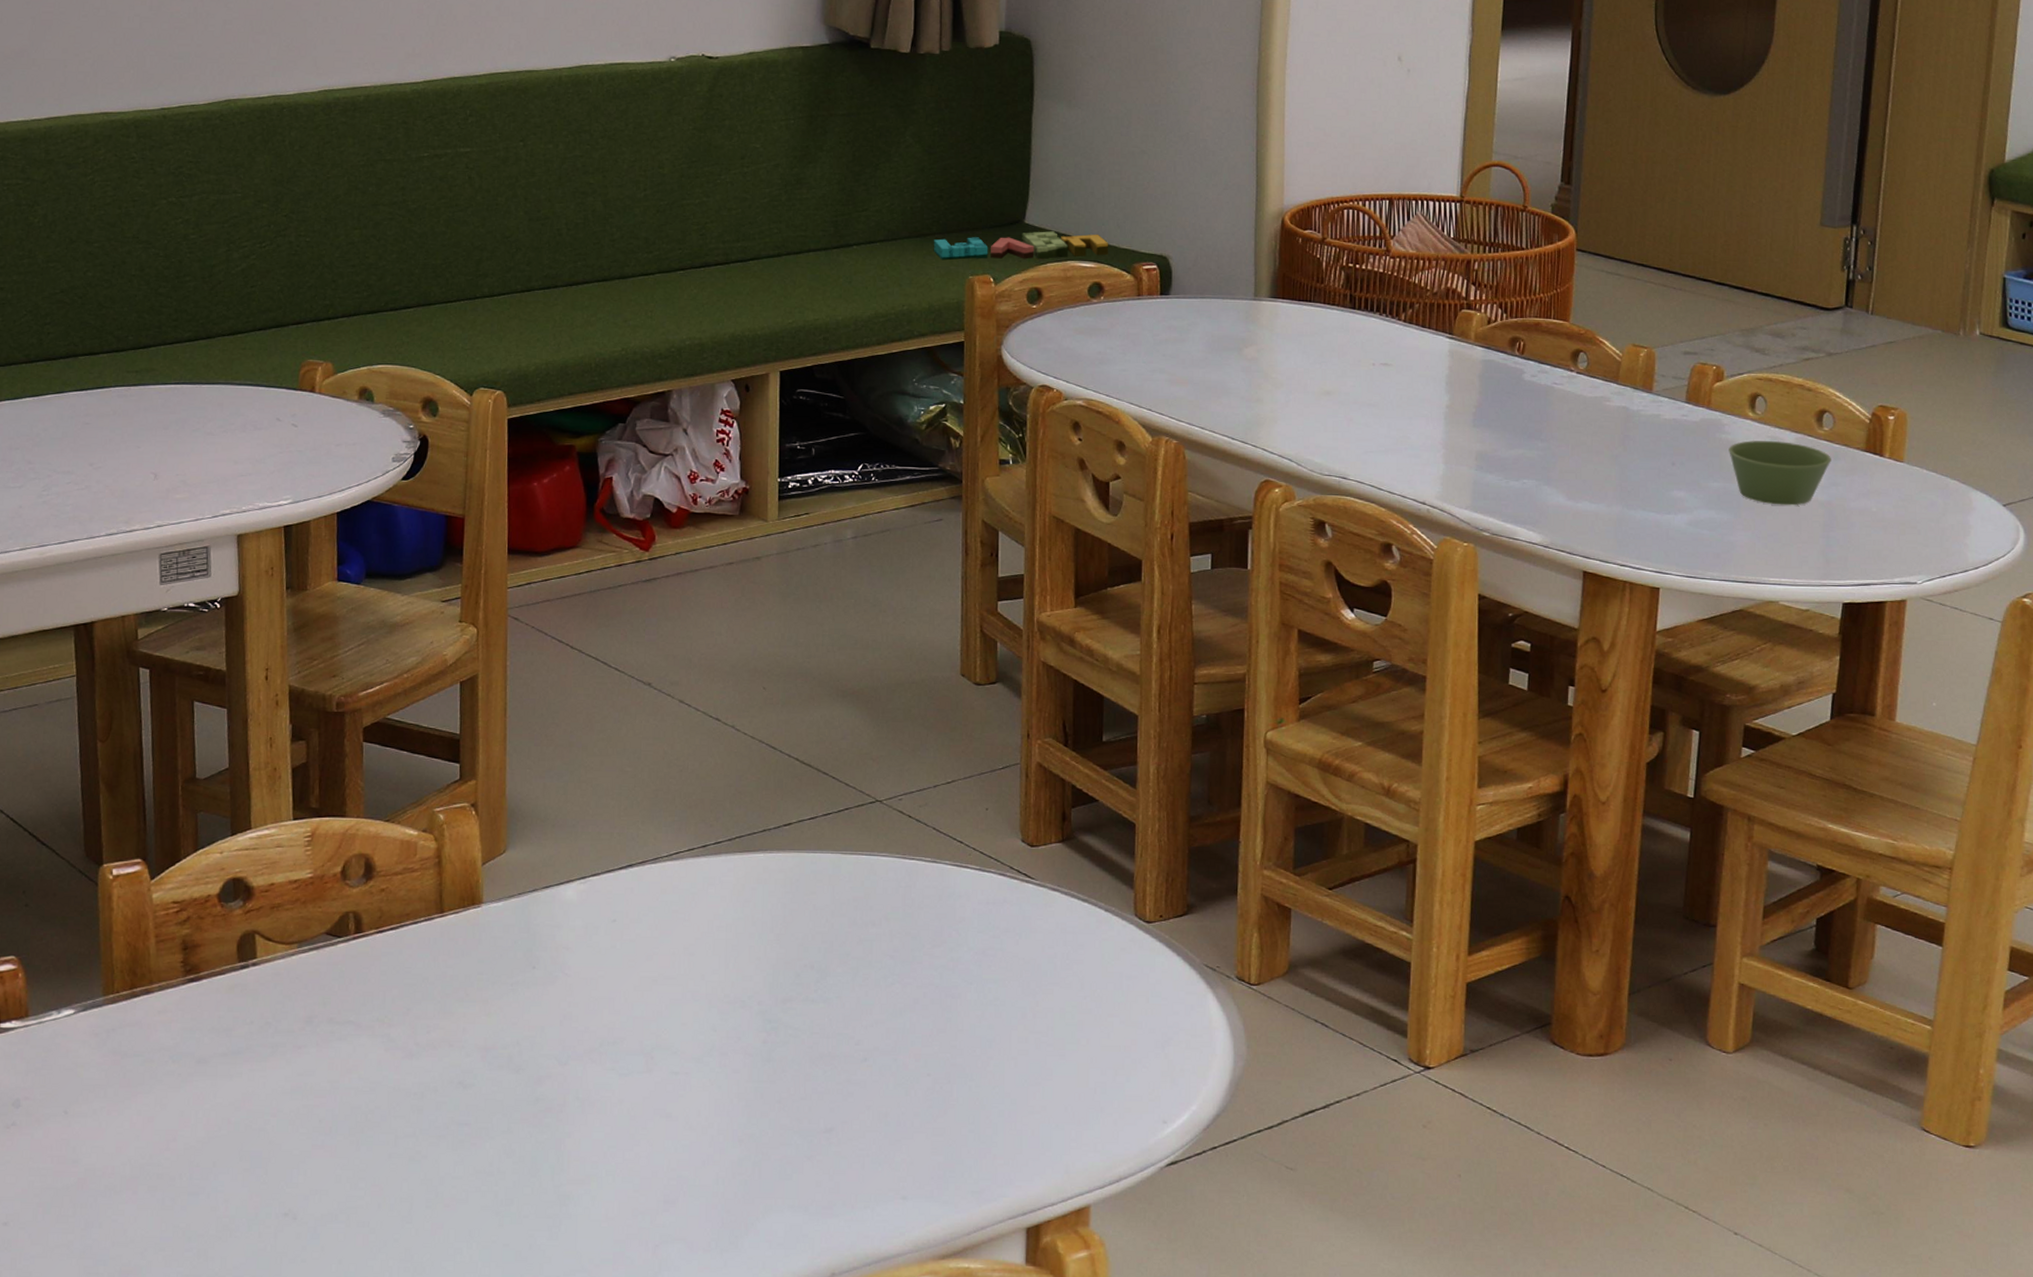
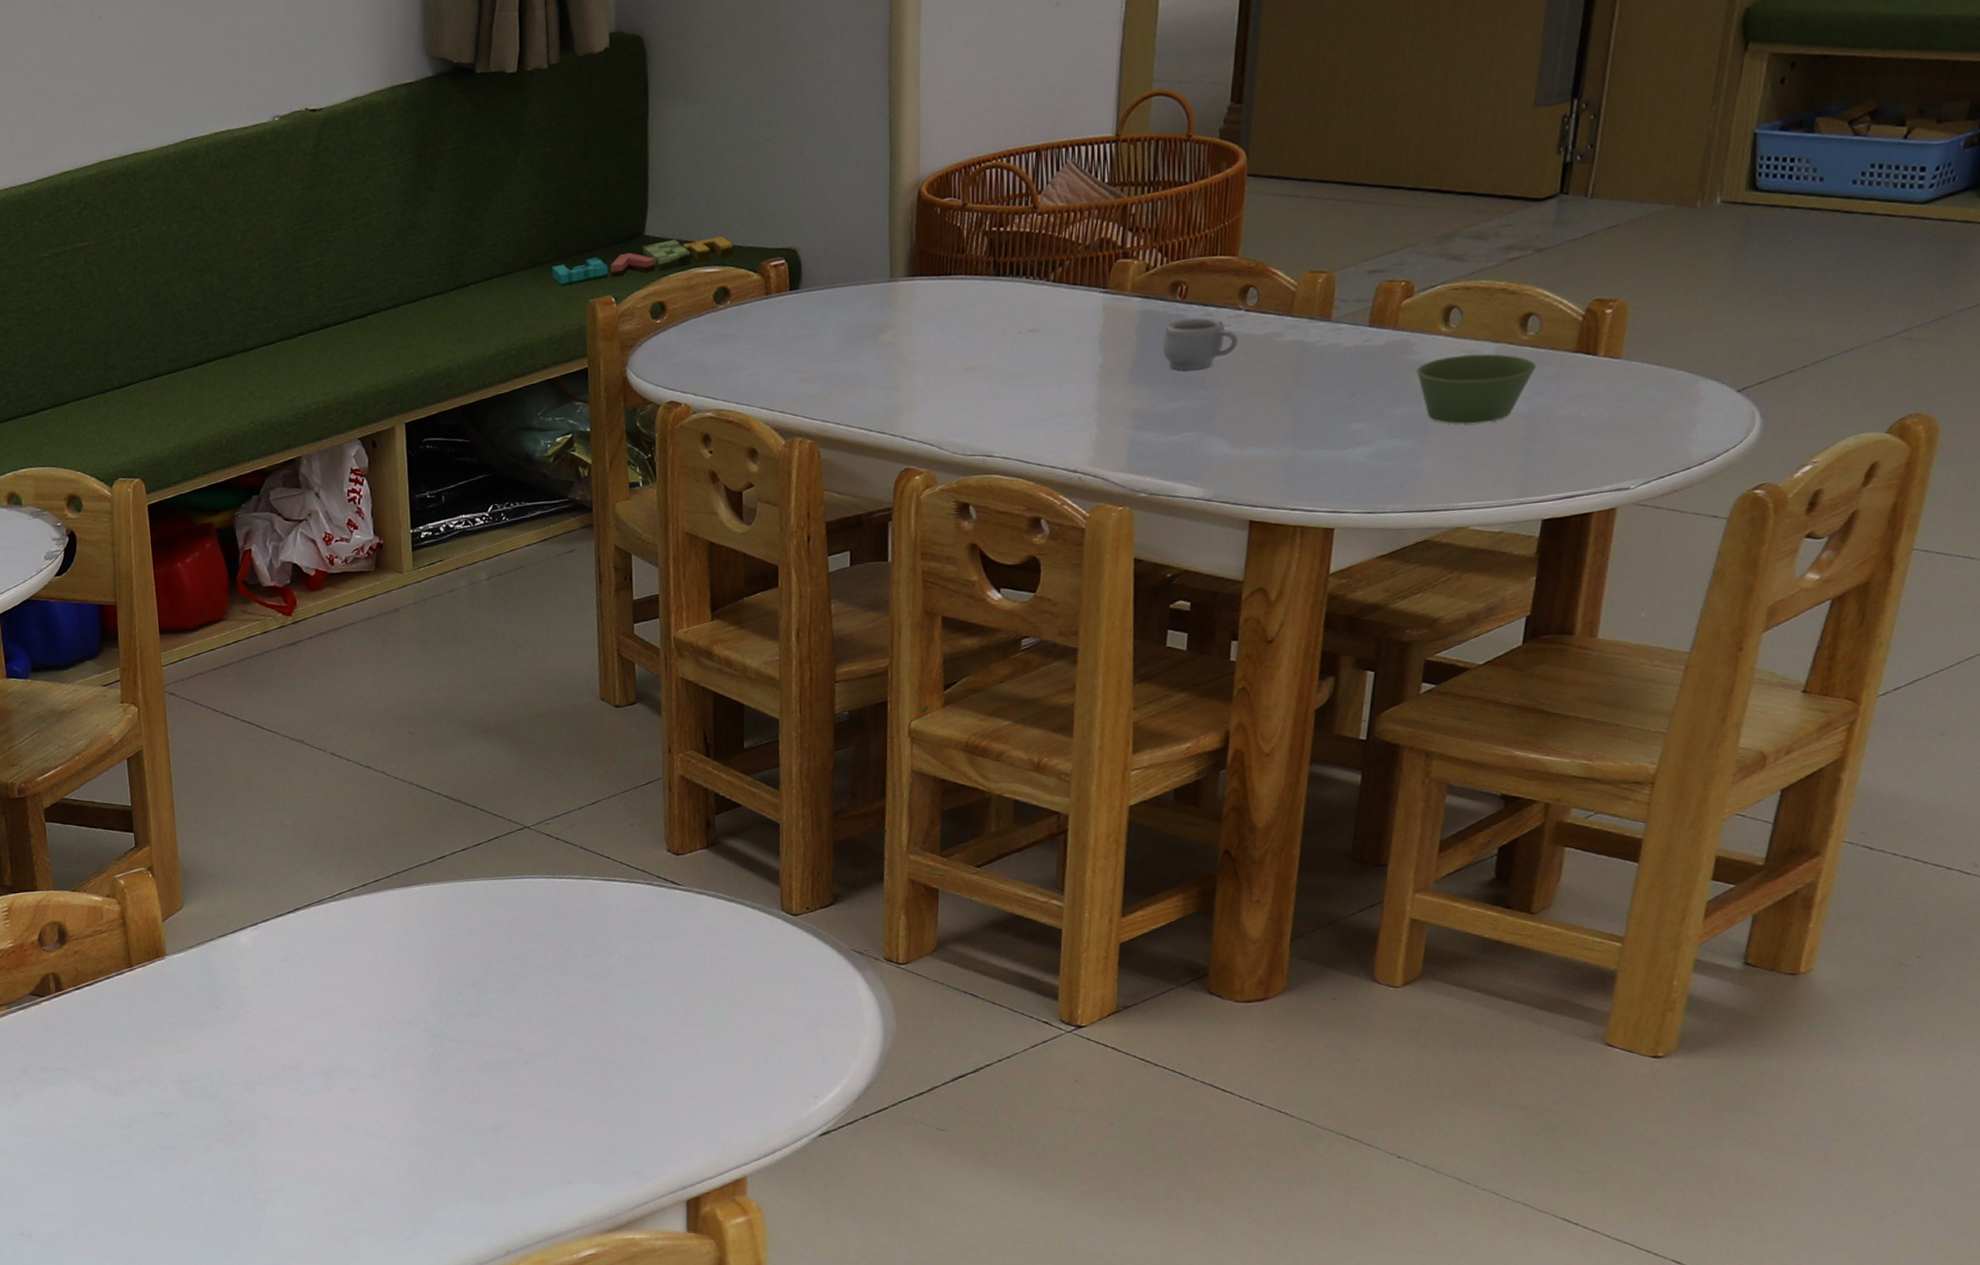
cup: none [1503,373,1571,422] -> present [1163,317,1238,371]

